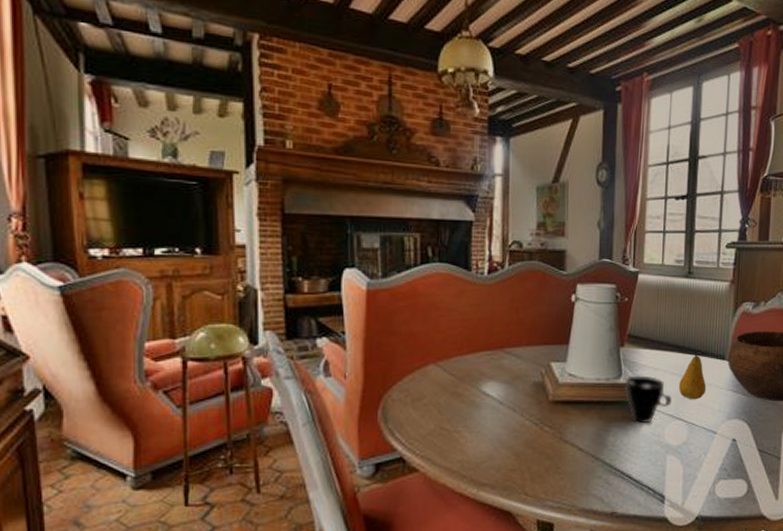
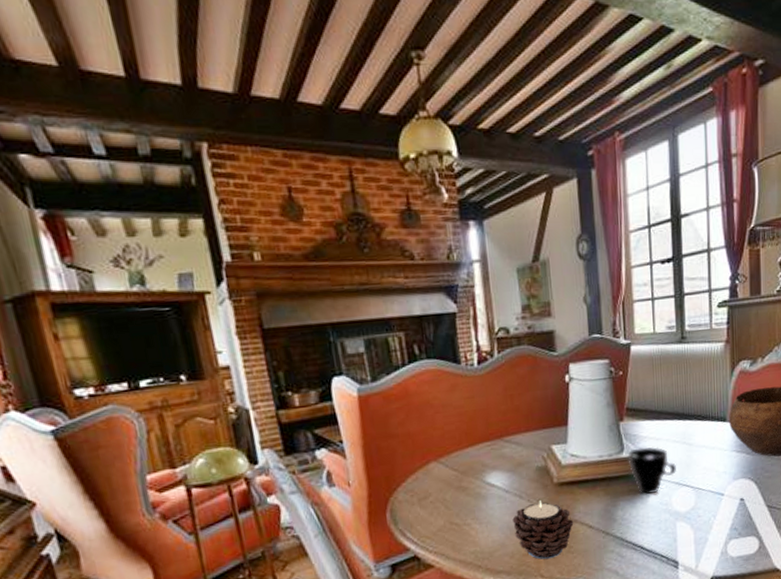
candle: none [503,416,564,478] -> present [512,500,574,560]
fruit: present [678,349,707,400] -> none [681,415,710,465]

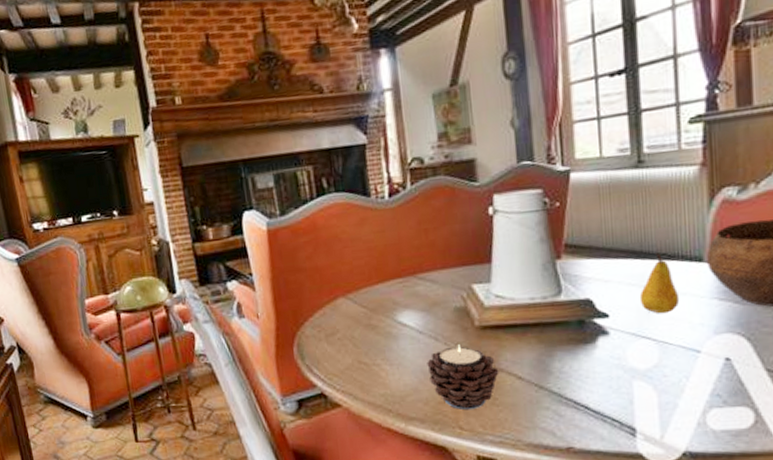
cup: present [627,446,676,495] -> none [566,289,632,346]
fruit: none [681,415,710,465] -> present [639,253,680,314]

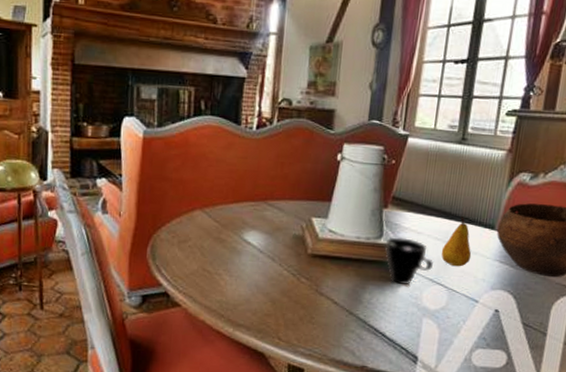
candle: present [427,344,499,411] -> none [261,267,320,325]
cup: none [566,289,632,346] -> present [384,237,433,285]

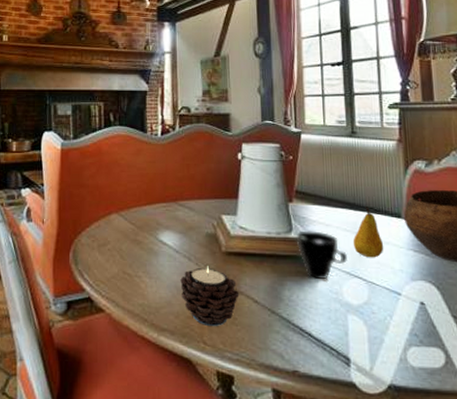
candle: none [261,267,320,325] -> present [180,266,240,327]

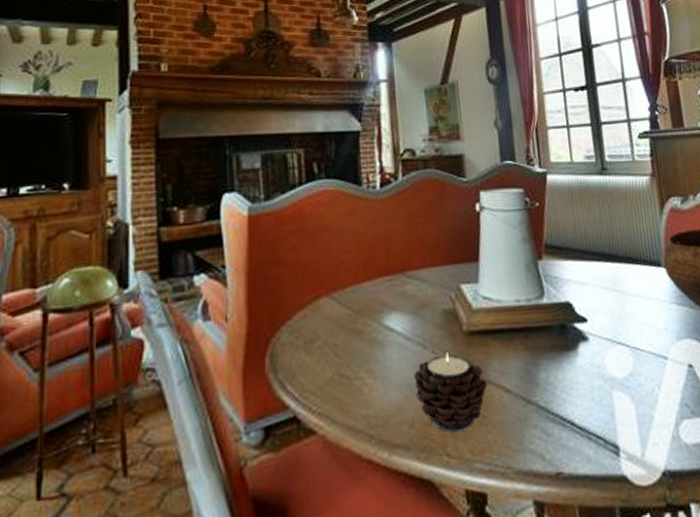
cup: present [296,230,347,280] -> none [549,292,608,353]
fruit: present [353,207,384,258] -> none [612,256,646,319]

